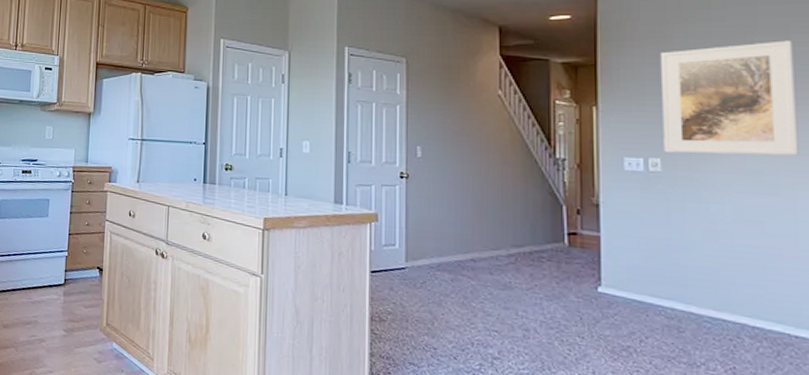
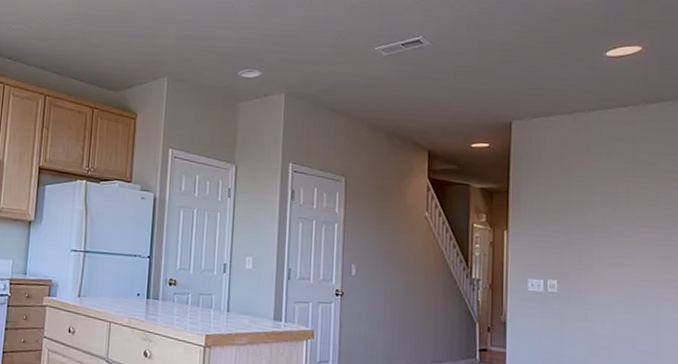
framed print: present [659,40,799,156] -> none [559,176,663,280]

